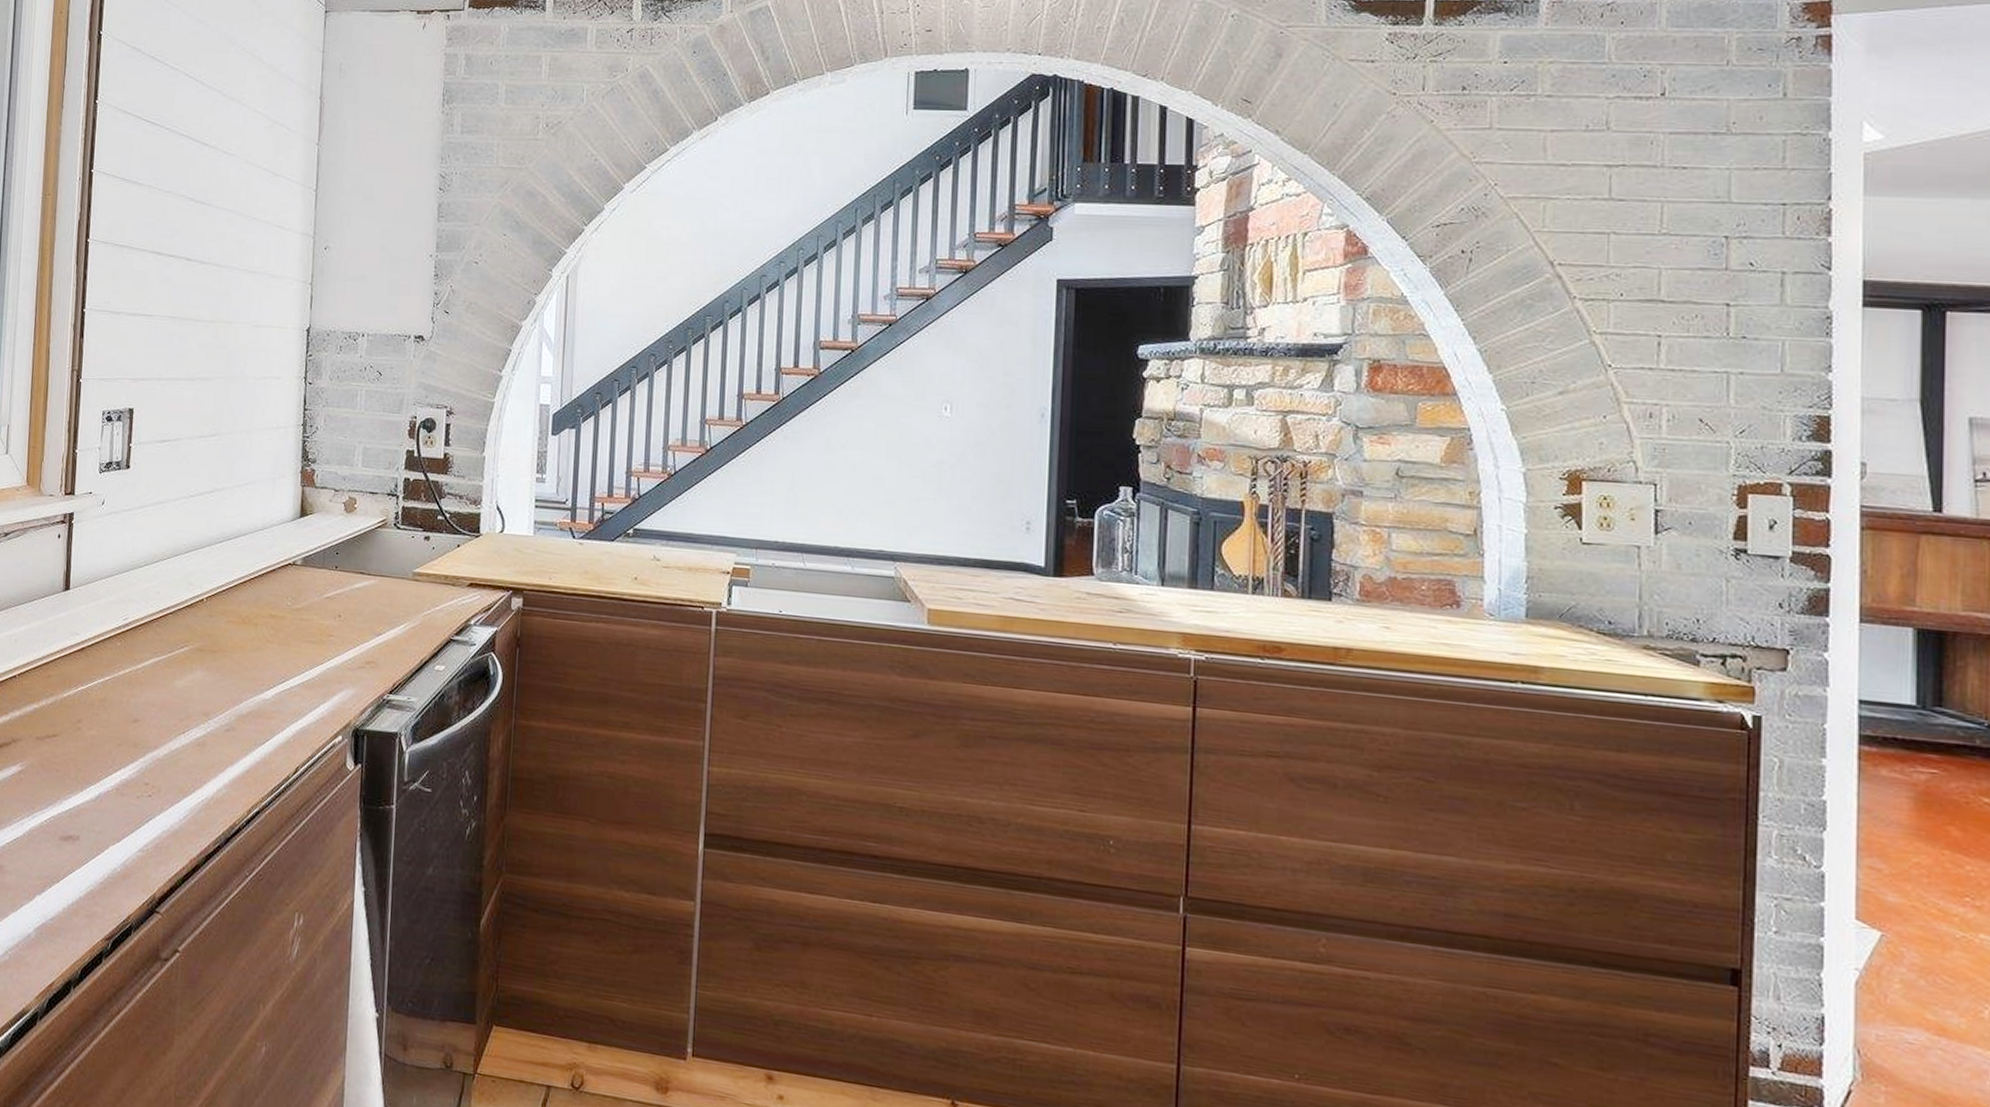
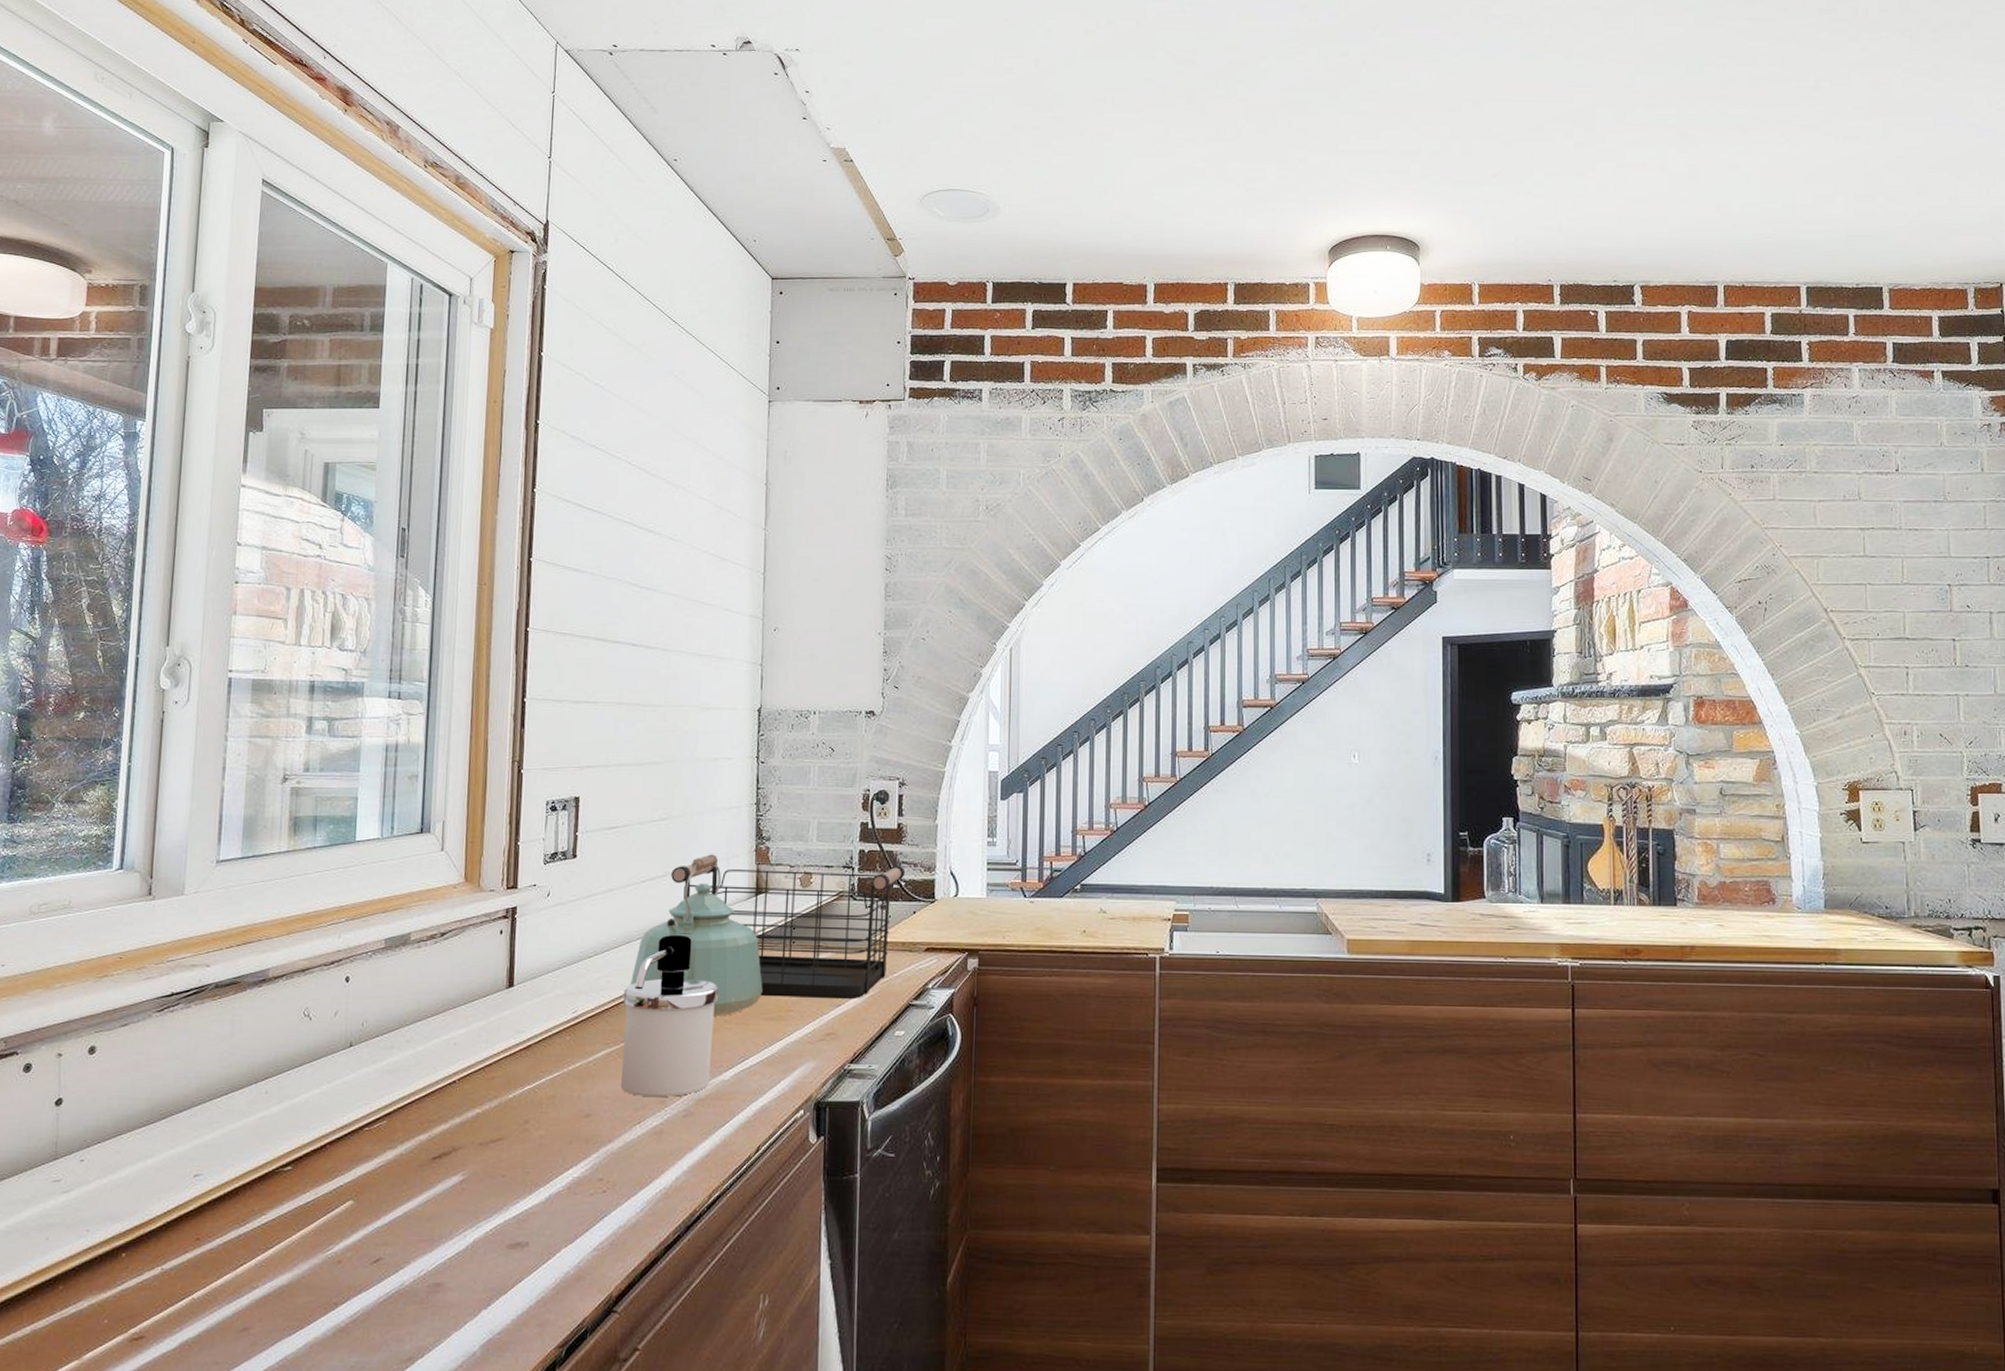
soap dispenser: none [166,550,263,711] -> present [620,934,720,1097]
kettle: none [178,473,305,636] -> present [631,854,763,1017]
dish rack: none [219,482,451,630] -> present [671,862,906,1000]

